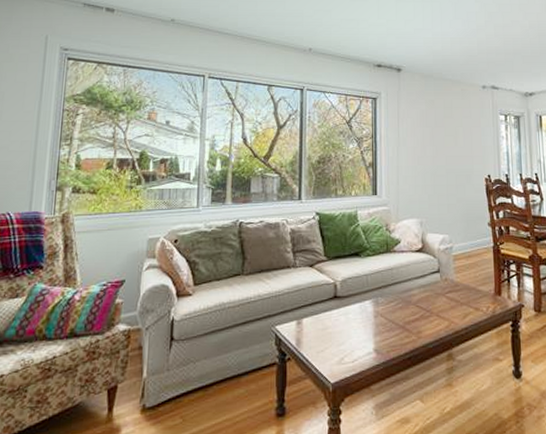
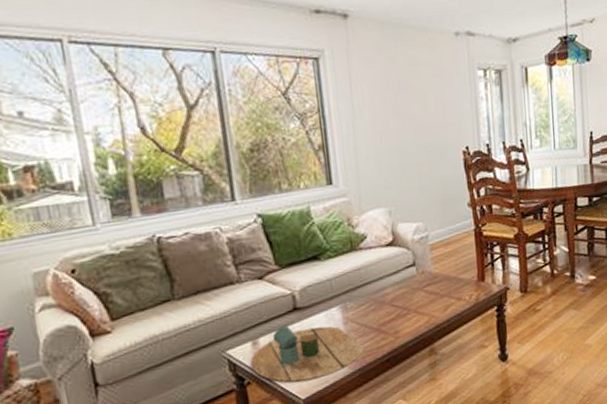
decorative tray: none [293,310,390,365] -> present [250,325,365,382]

